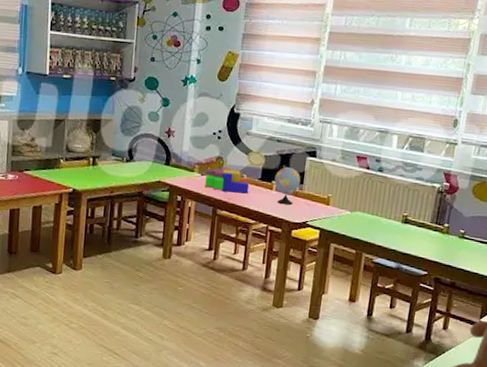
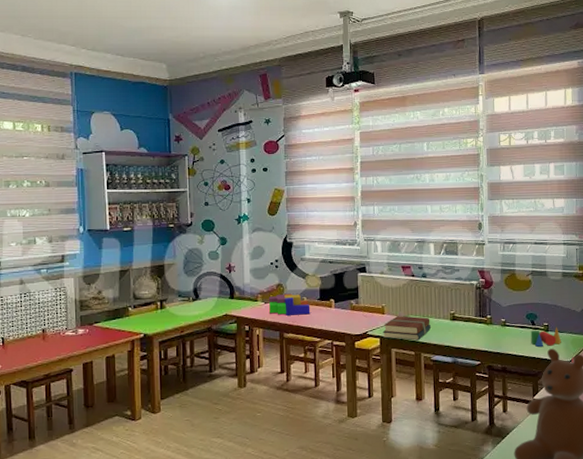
globe: present [272,164,301,205] -> none [330,283,356,320]
books: none [323,209,379,239] -> present [382,316,432,341]

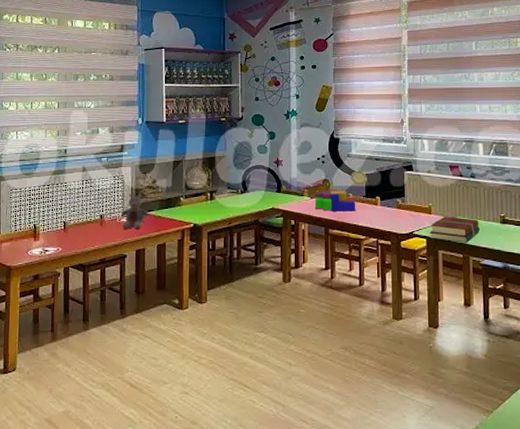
stuffed animal: none [65,304,96,343] -> present [121,193,149,229]

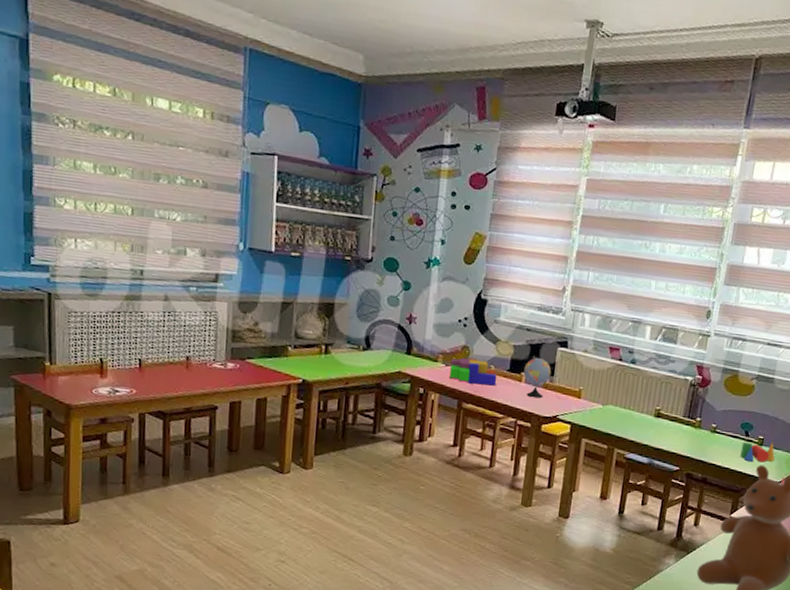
stuffed animal: present [121,193,149,229] -> none [213,334,248,378]
globe: none [375,180,402,218] -> present [521,355,552,399]
books: present [429,217,481,243] -> none [574,403,632,434]

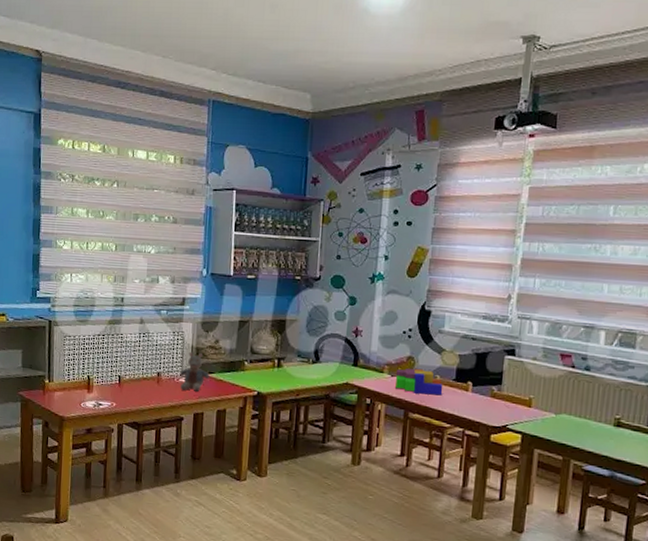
stuffed animal: none [213,334,248,378] -> present [180,351,210,392]
globe: present [521,355,552,399] -> none [467,364,499,408]

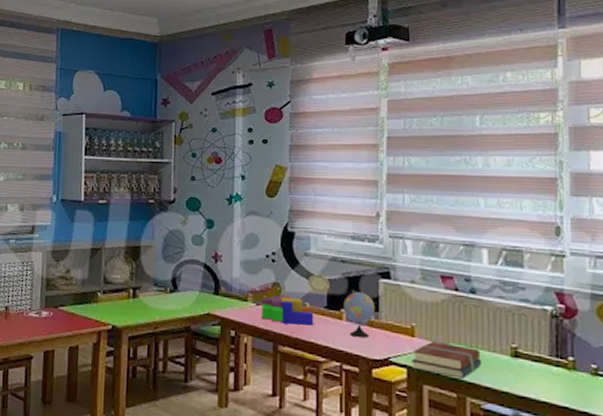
stuffed animal: present [180,351,210,392] -> none [29,283,61,327]
globe: none [467,364,499,408] -> present [340,289,376,338]
books: none [525,412,589,444] -> present [411,342,483,379]

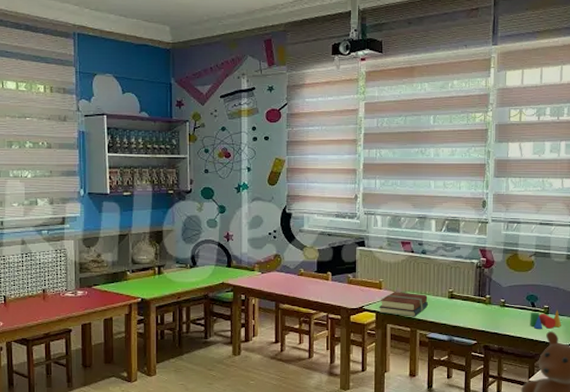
toy blocks: present [262,295,314,325] -> none [266,264,307,286]
globe: present [340,289,376,338] -> none [327,256,354,293]

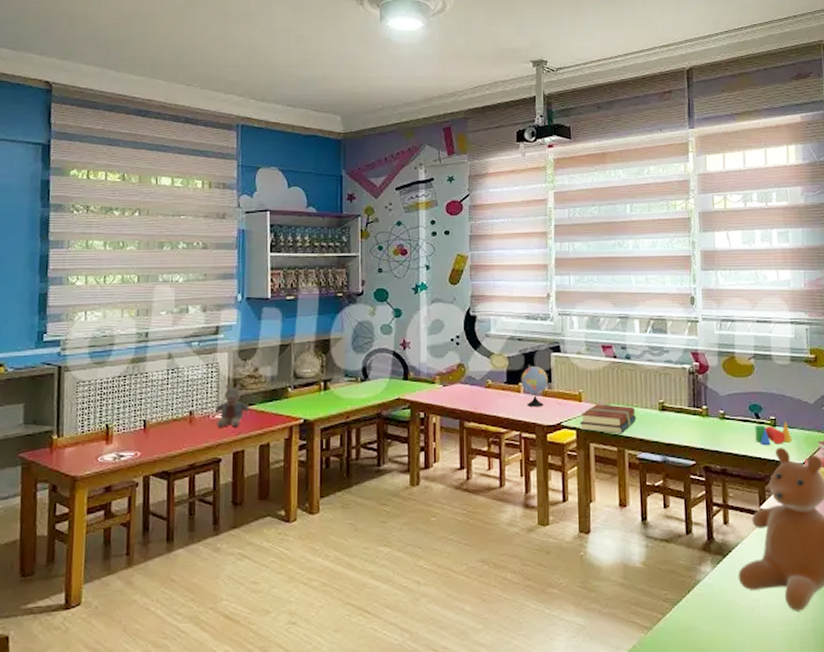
stuffed animal: none [65,267,94,304] -> present [216,383,250,428]
globe: none [327,256,354,293] -> present [518,364,549,408]

